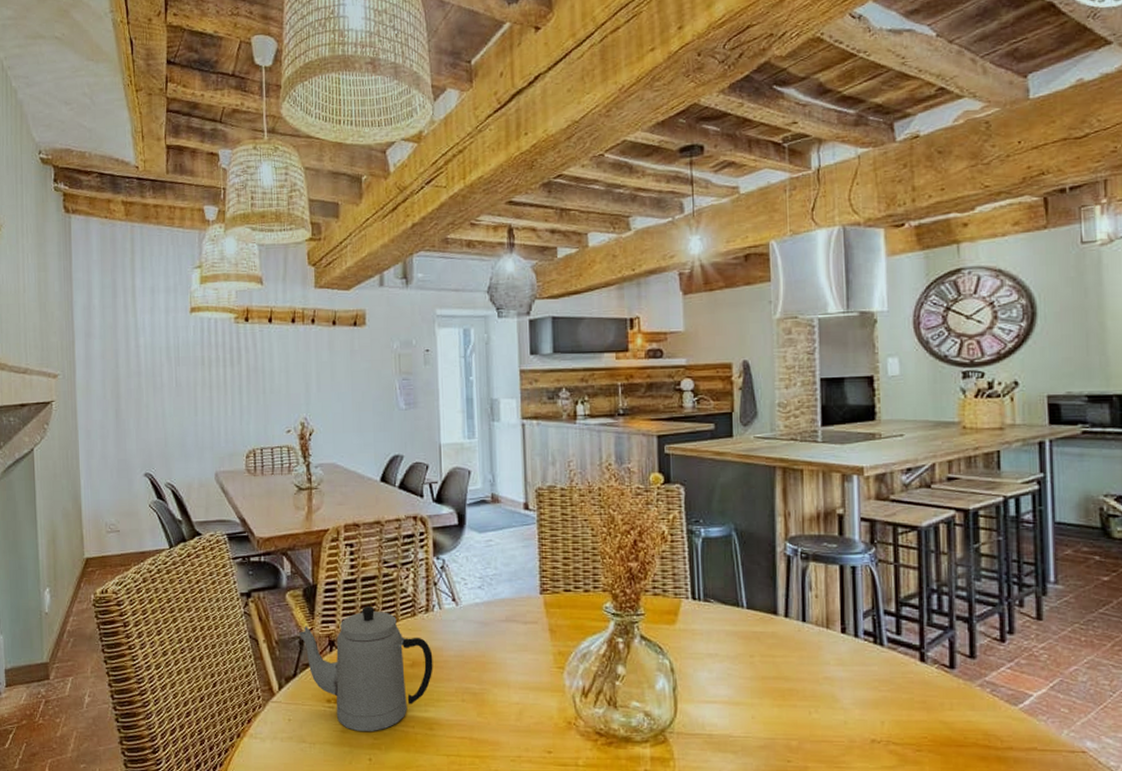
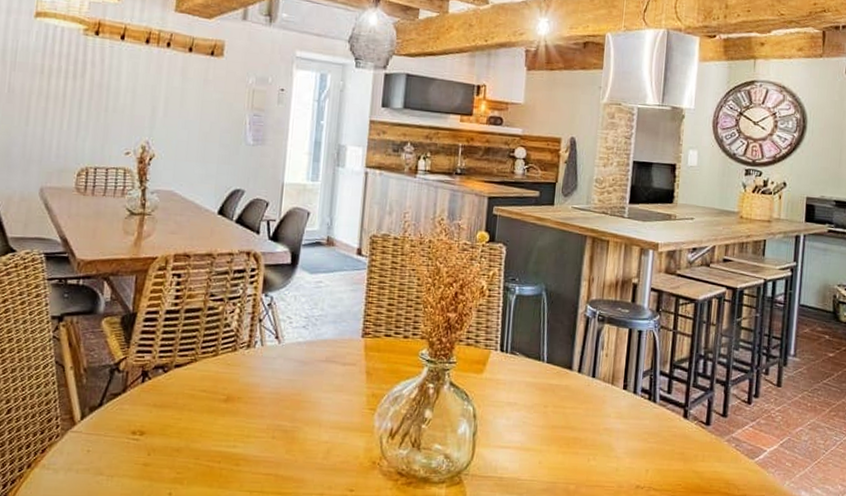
teapot: present [298,605,433,731] -> none [110,337,249,465]

